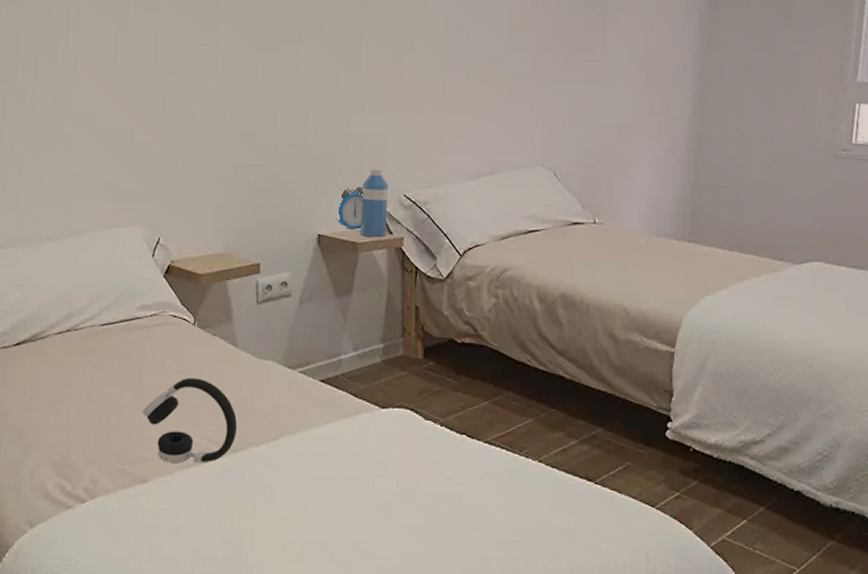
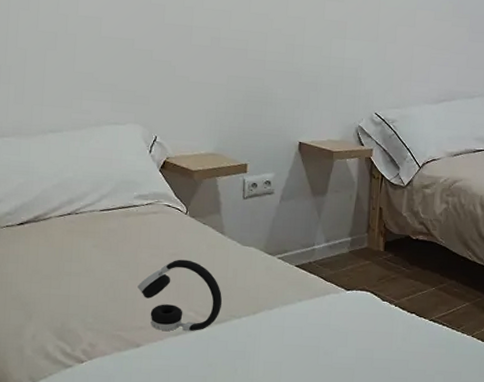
alarm clock: present [336,187,364,230] -> none [315,103,341,140]
water bottle: present [361,169,388,238] -> none [336,89,362,149]

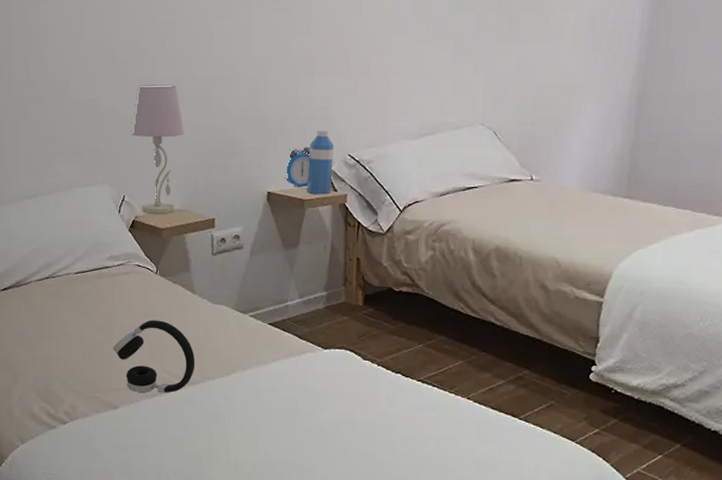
table lamp: none [166,30,220,158] -> present [131,85,184,215]
alarm clock: none [315,103,341,140] -> present [284,148,311,187]
water bottle: none [336,89,362,149] -> present [307,130,334,195]

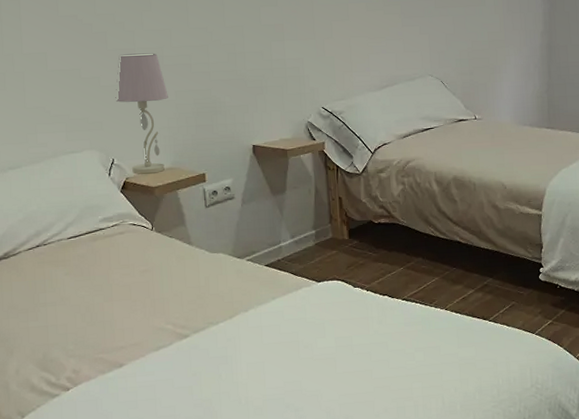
headphones: present [113,320,196,394] -> none [113,274,199,347]
alarm clock: present [284,148,311,187] -> none [267,103,290,139]
water bottle: present [307,130,334,195] -> none [287,87,310,145]

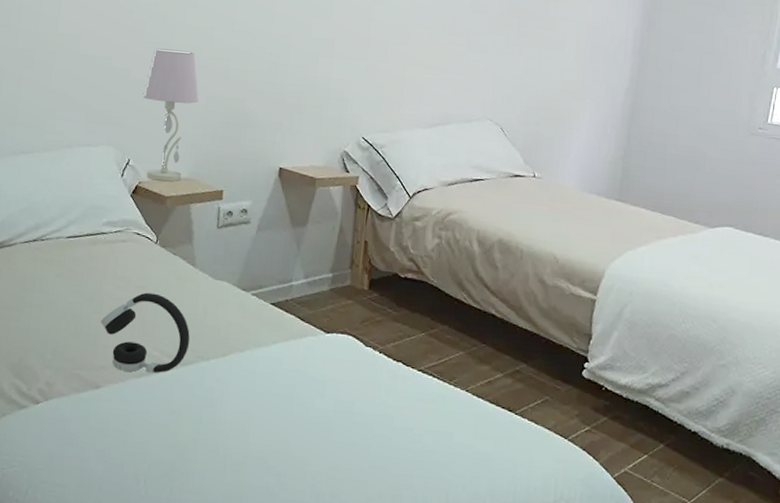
headphones: none [113,274,199,347] -> present [101,292,190,374]

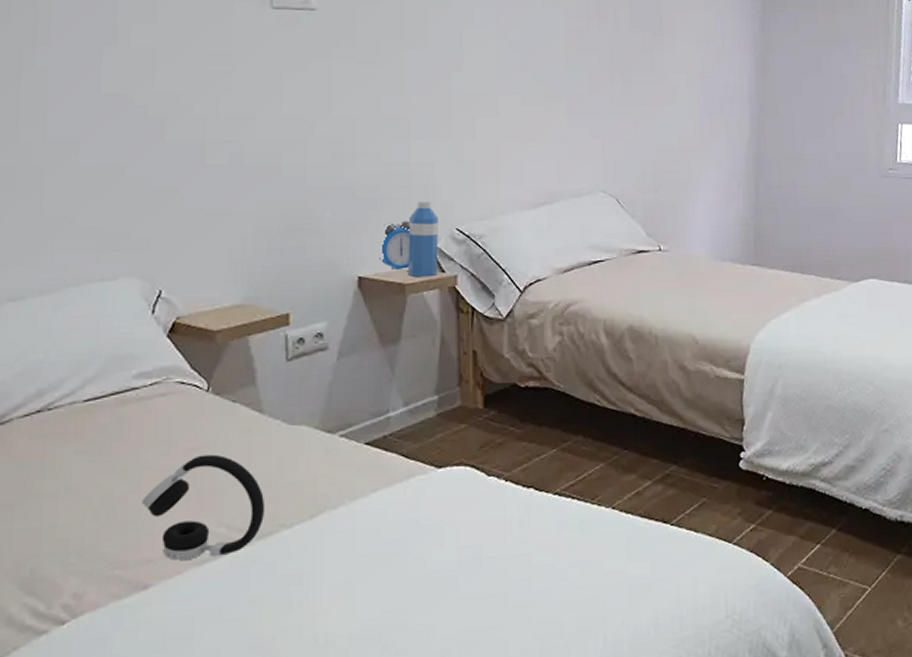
table lamp: present [142,48,199,183] -> none [171,148,246,314]
alarm clock: none [297,126,326,166] -> present [379,222,411,270]
water bottle: none [319,111,349,176] -> present [408,201,439,278]

